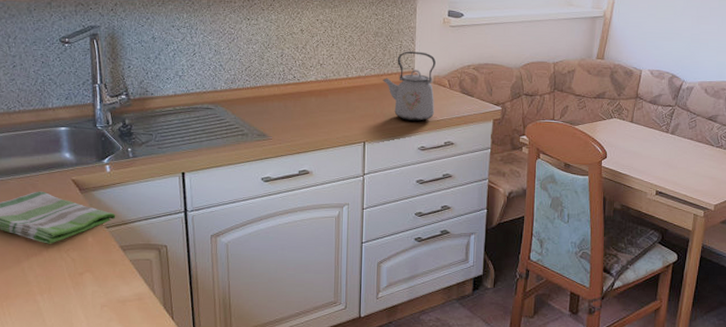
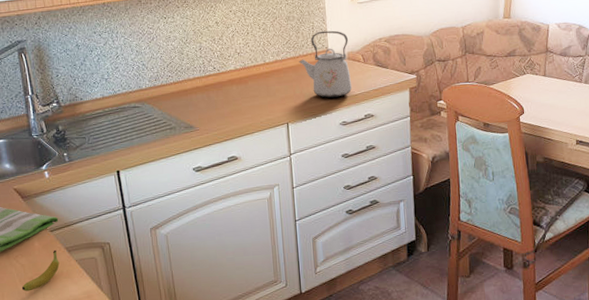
fruit: none [70,247,113,287] -> present [21,250,60,292]

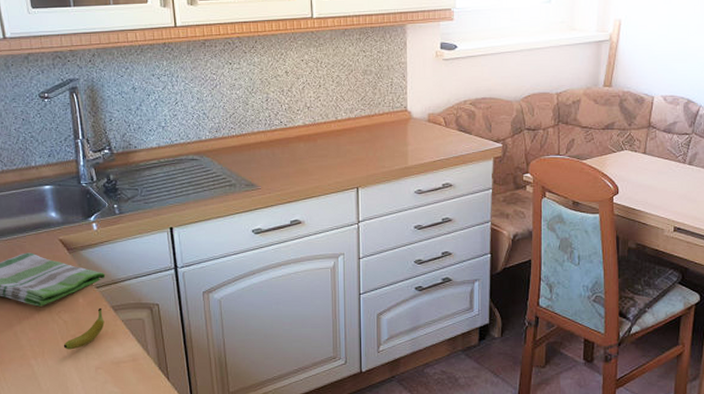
kettle: present [299,30,353,98] -> none [374,88,431,163]

